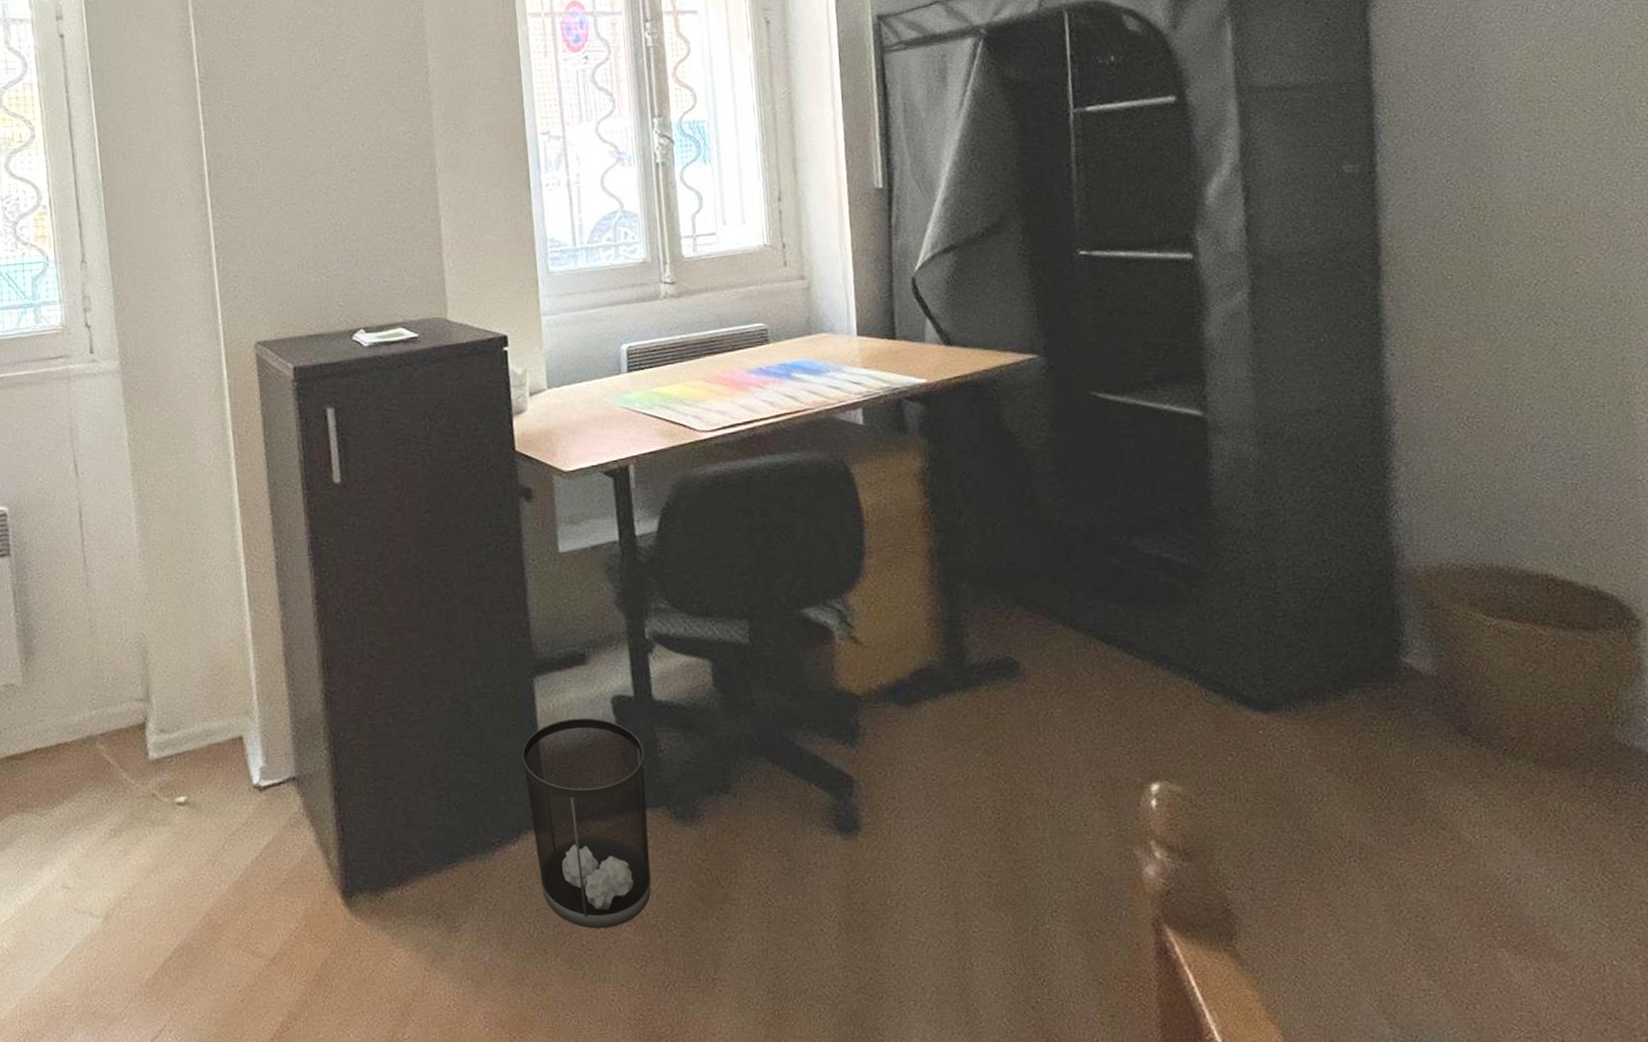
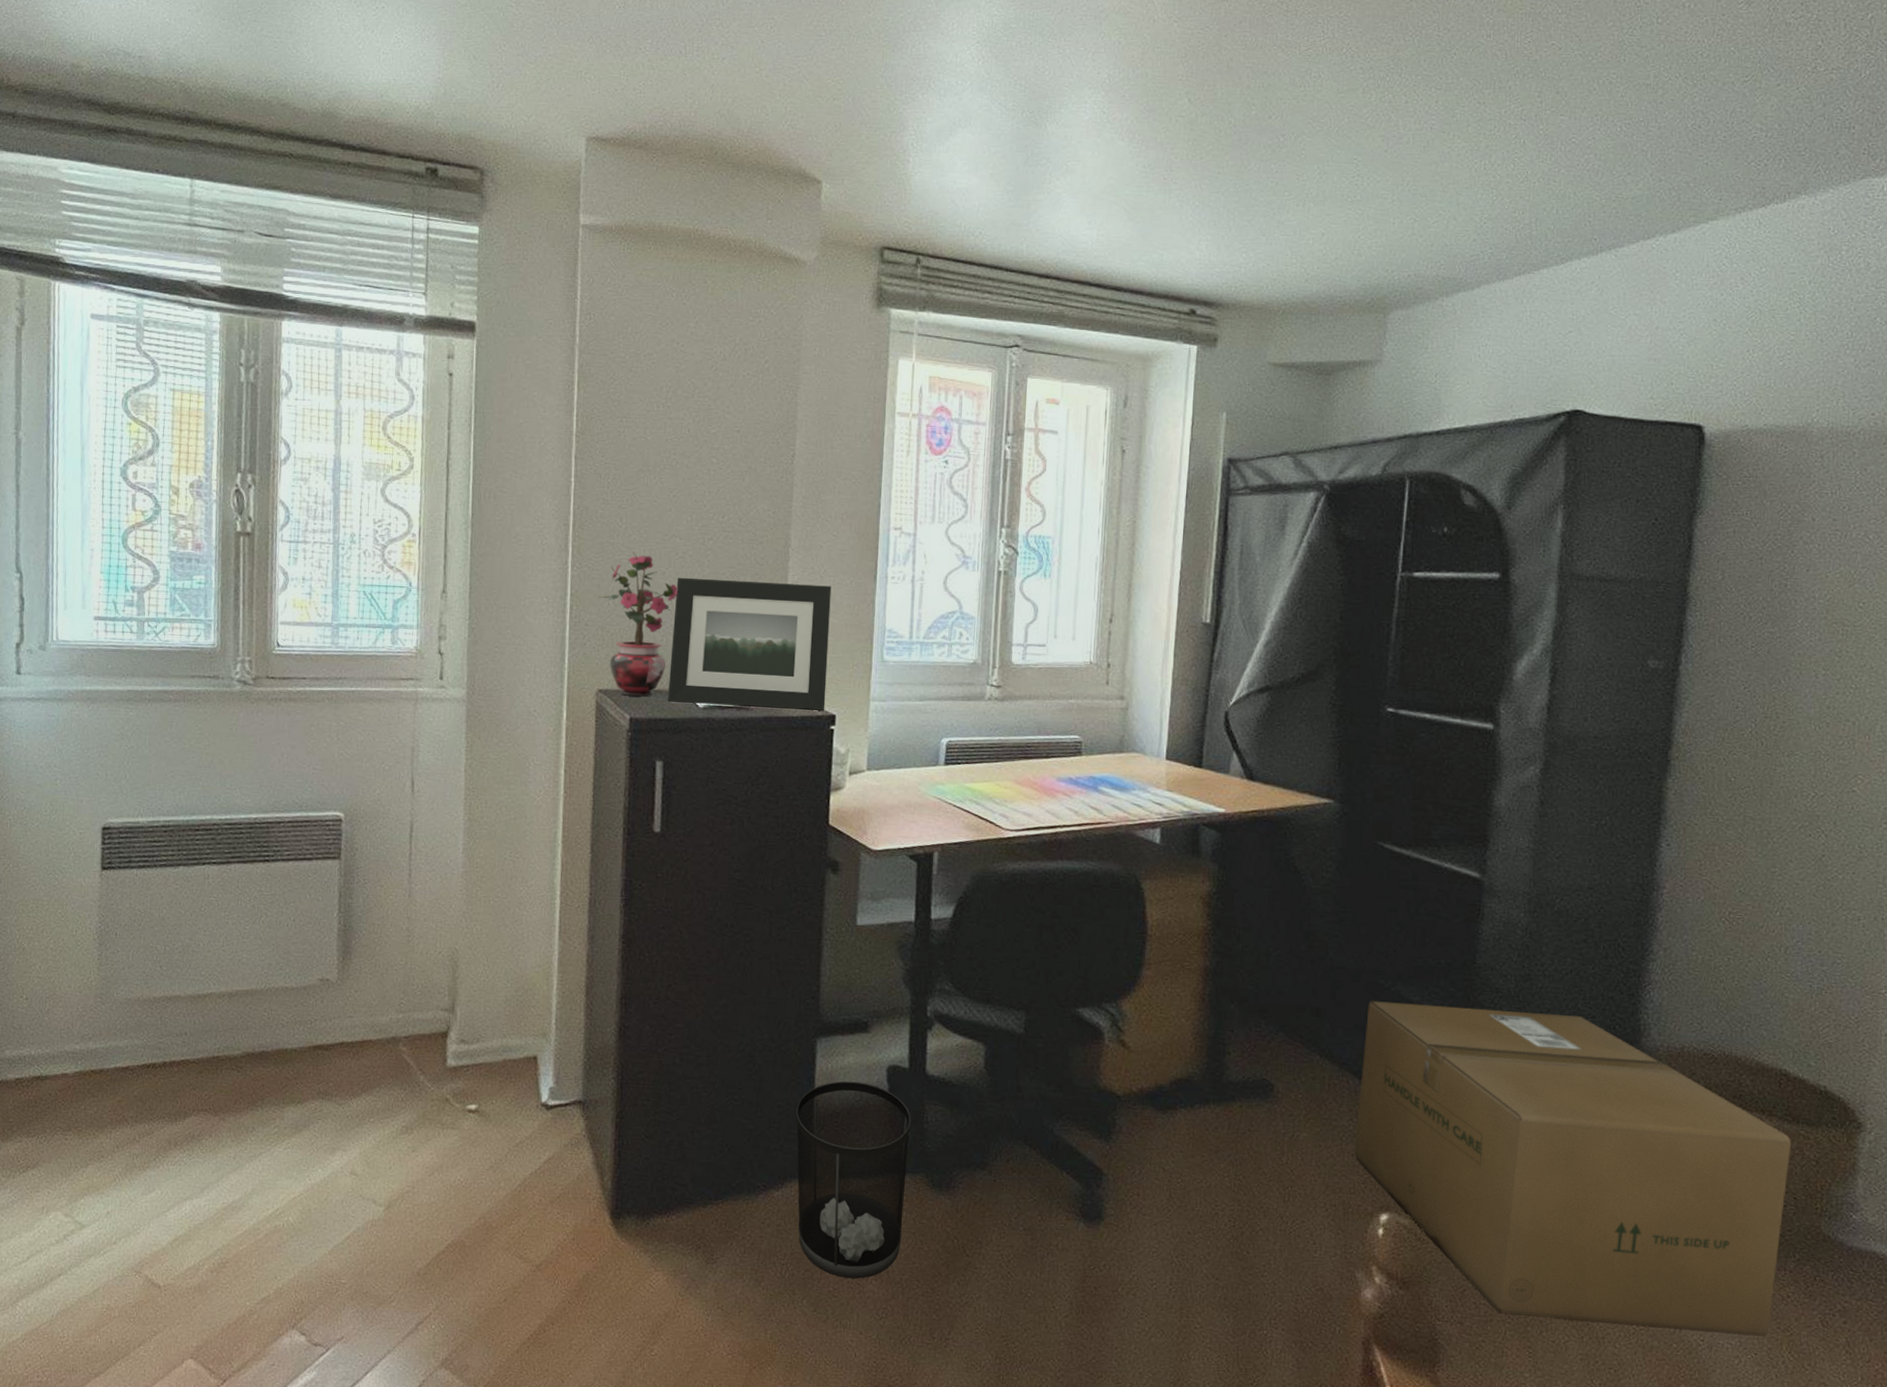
potted plant: none [244,194,326,345] -> present [598,552,678,697]
picture frame: none [323,202,496,345] -> present [667,577,832,712]
box: none [1105,547,1578,873] -> present [1354,1001,1791,1337]

